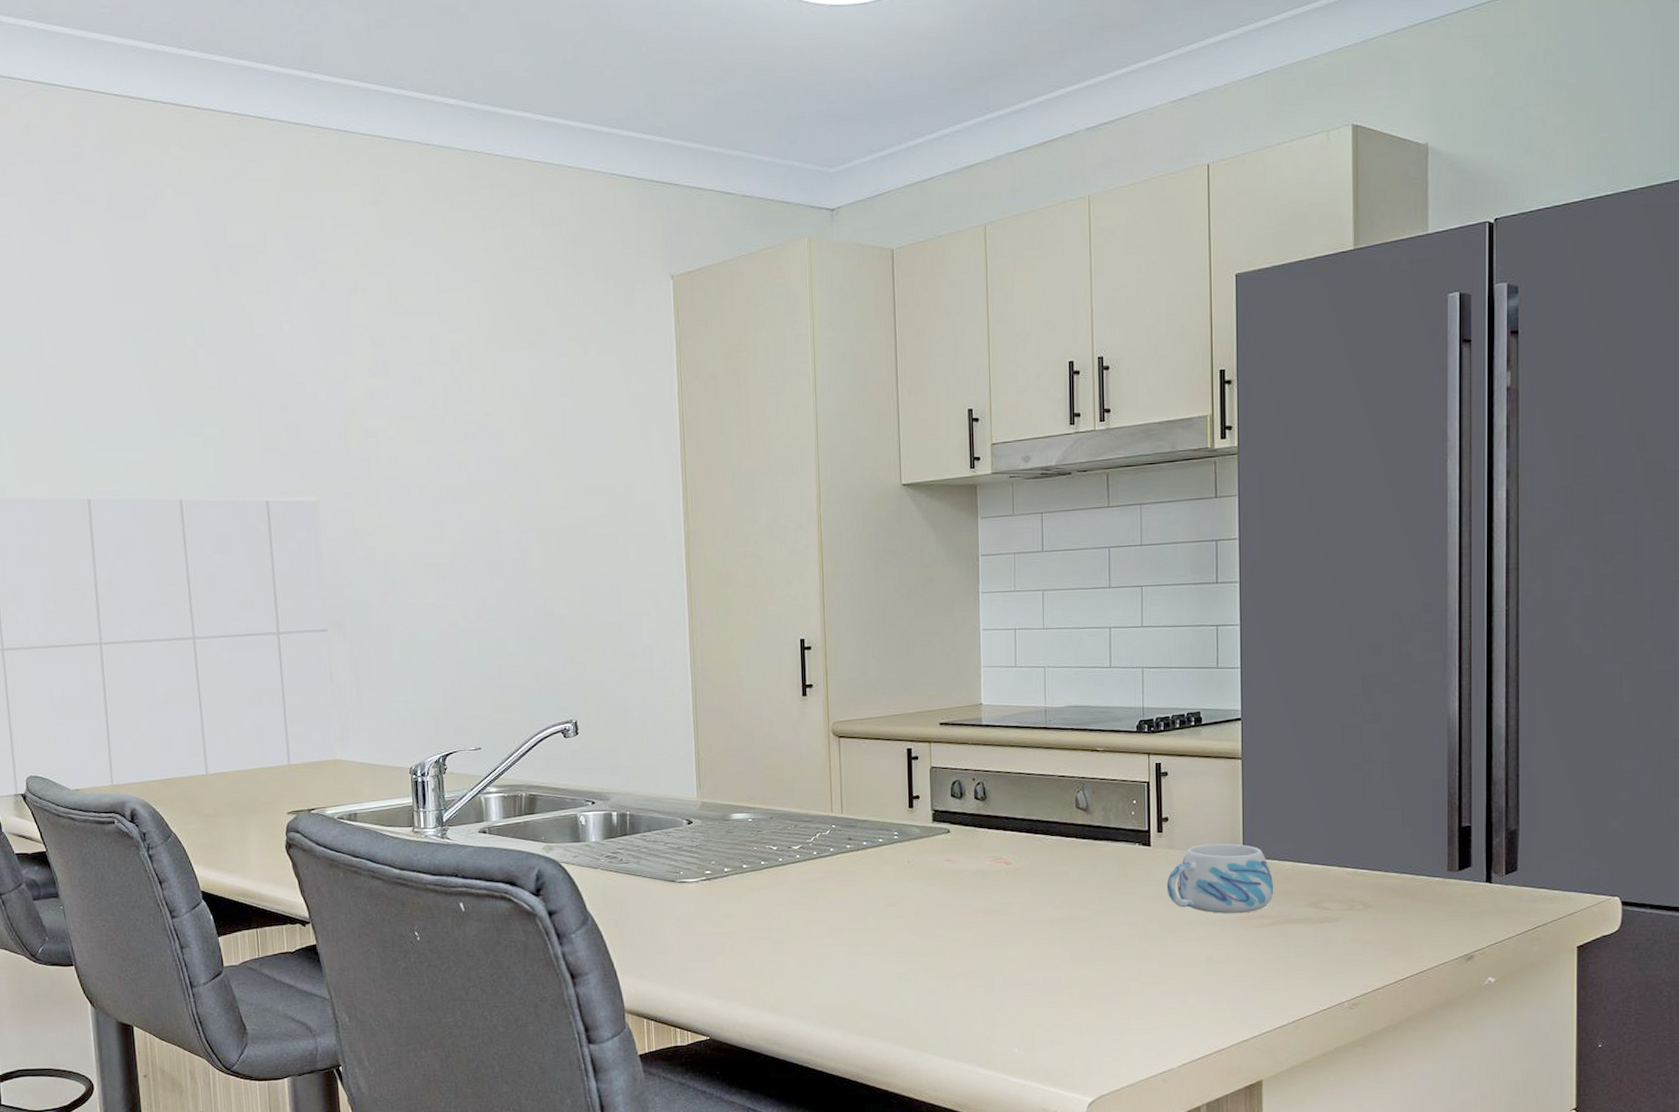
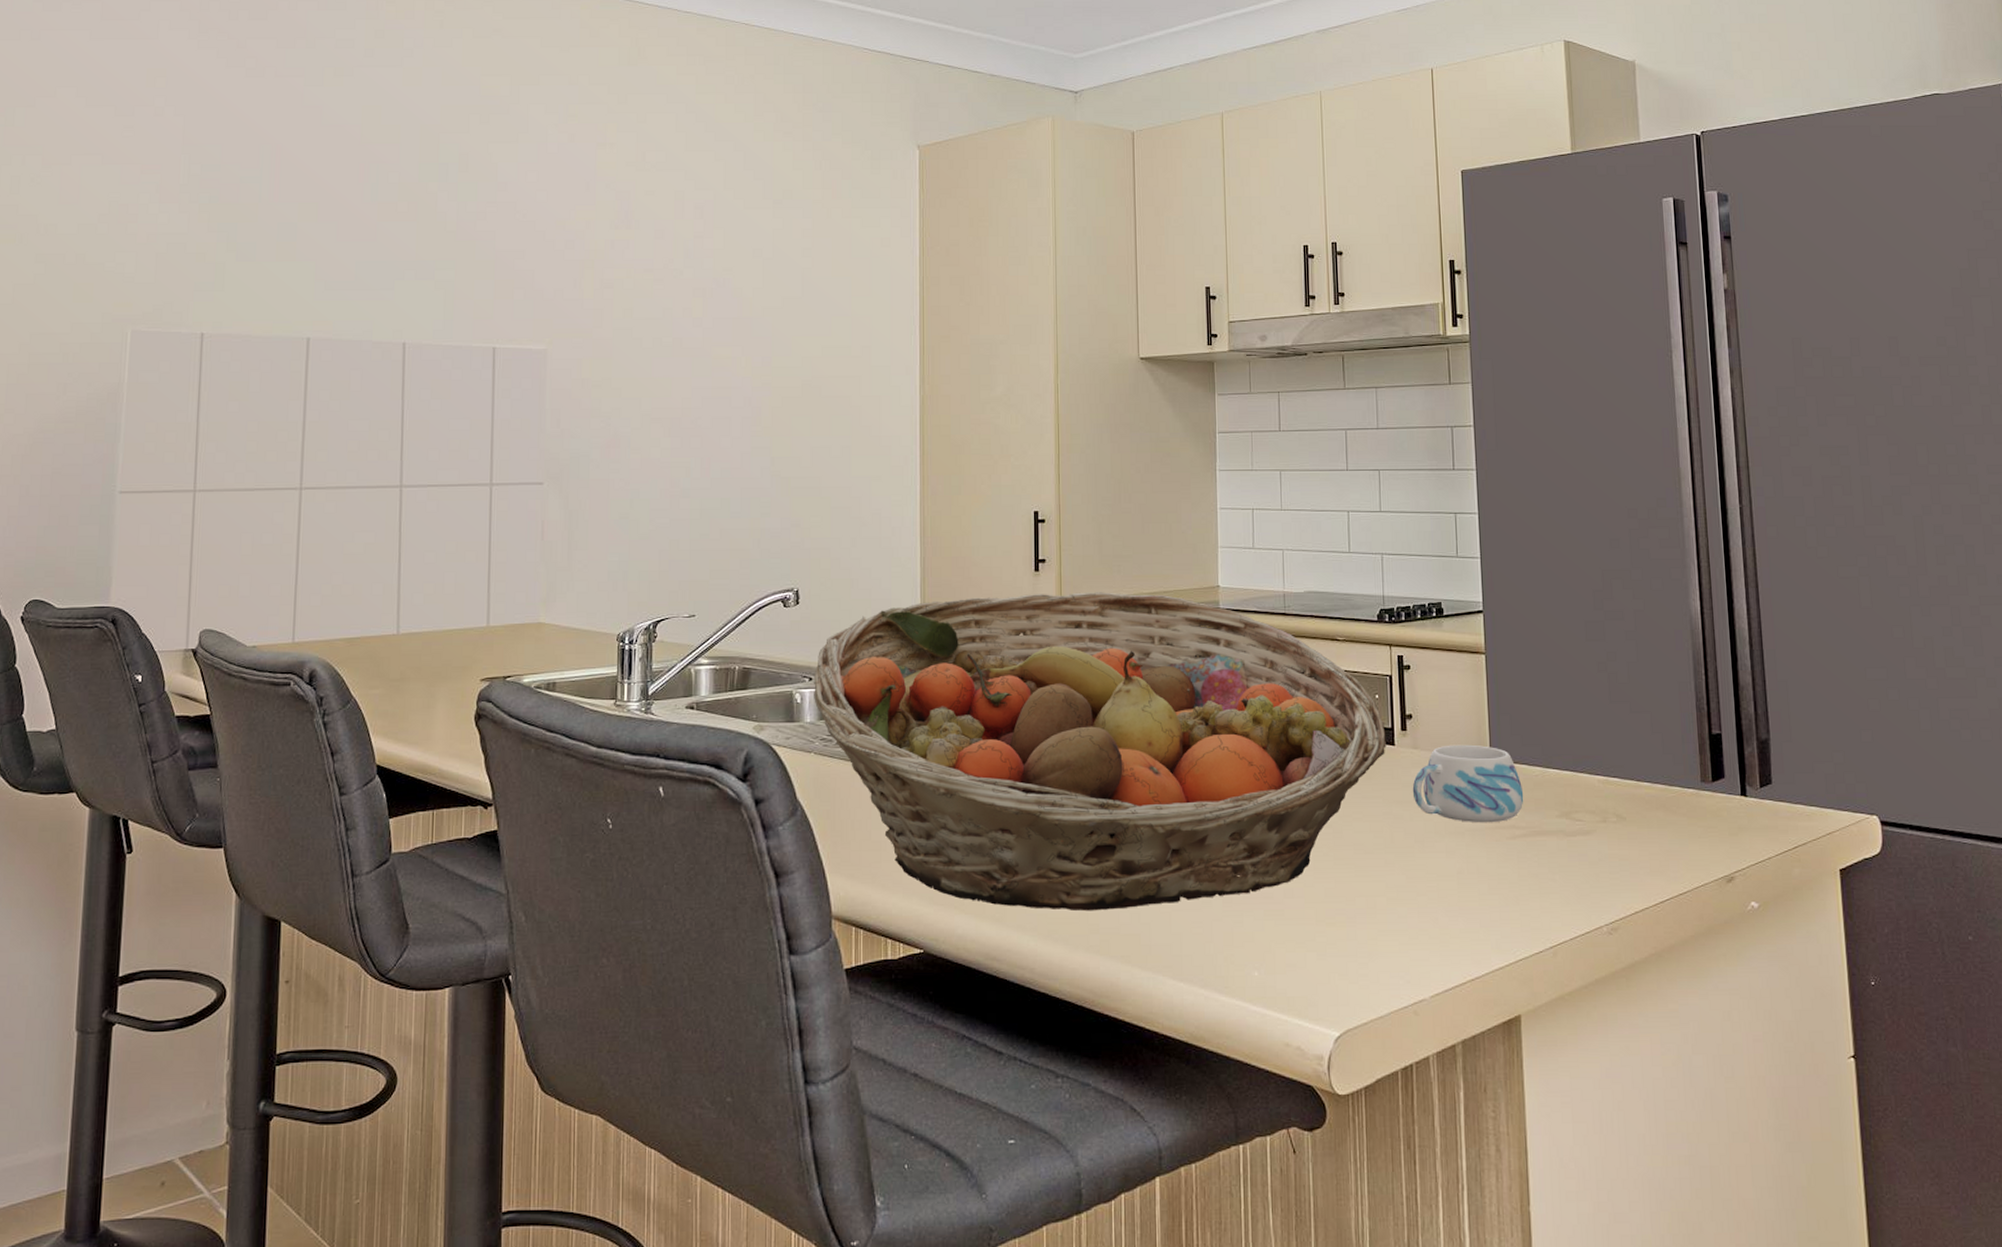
fruit basket: none [596,713,1143,1001] -> present [814,592,1386,911]

